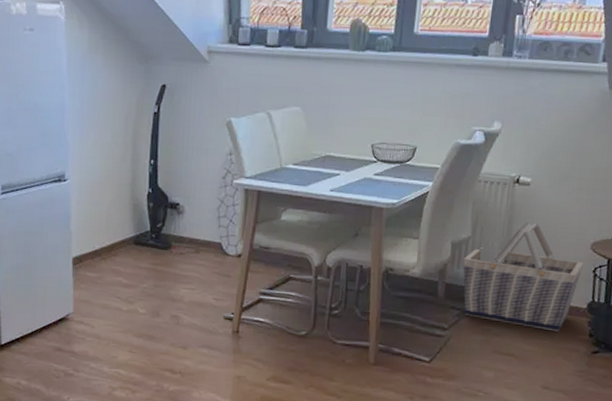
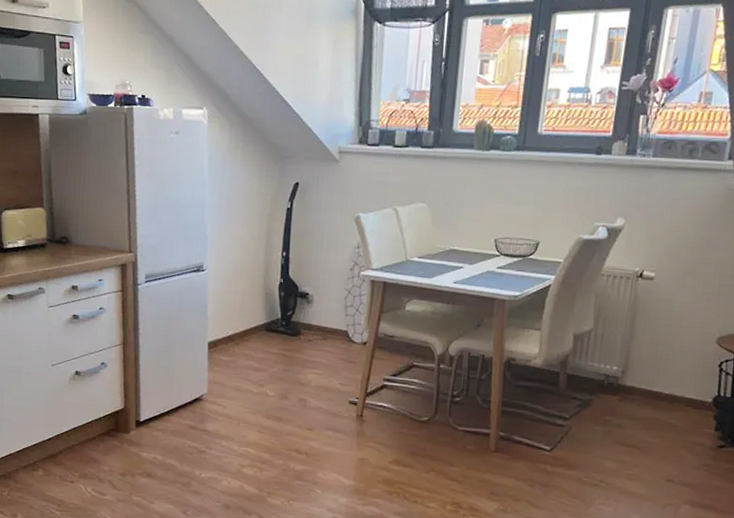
basket: present [463,222,584,332] -> none [585,315,710,425]

